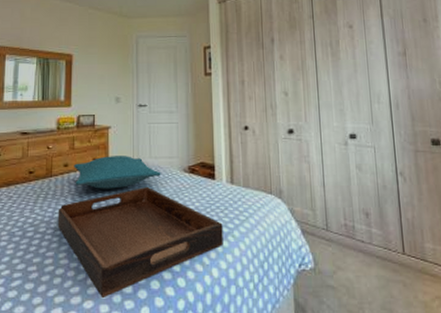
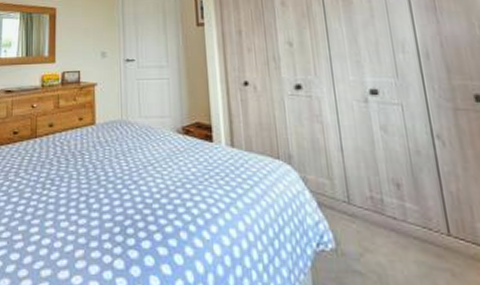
serving tray: present [57,187,223,299] -> none [43,150,225,275]
pillow: present [74,156,161,189] -> none [59,115,152,152]

